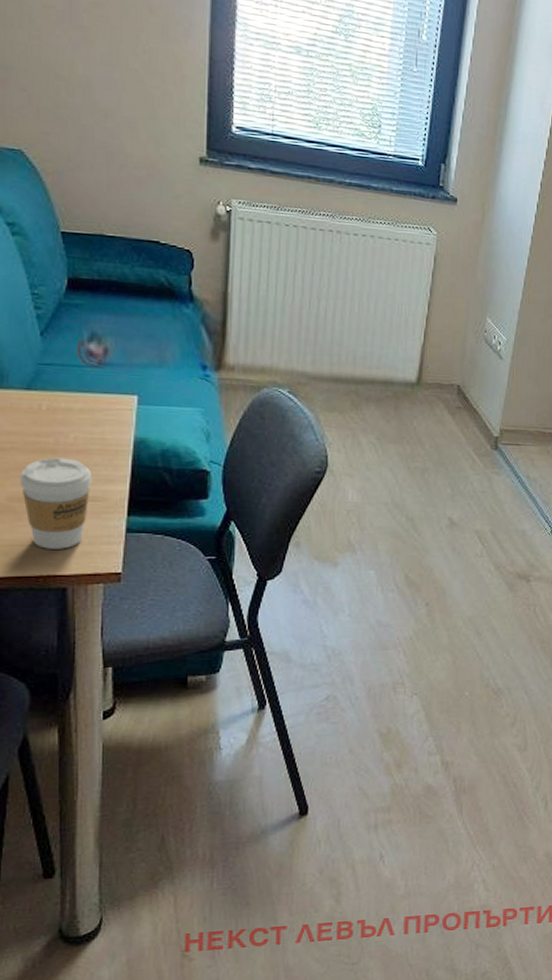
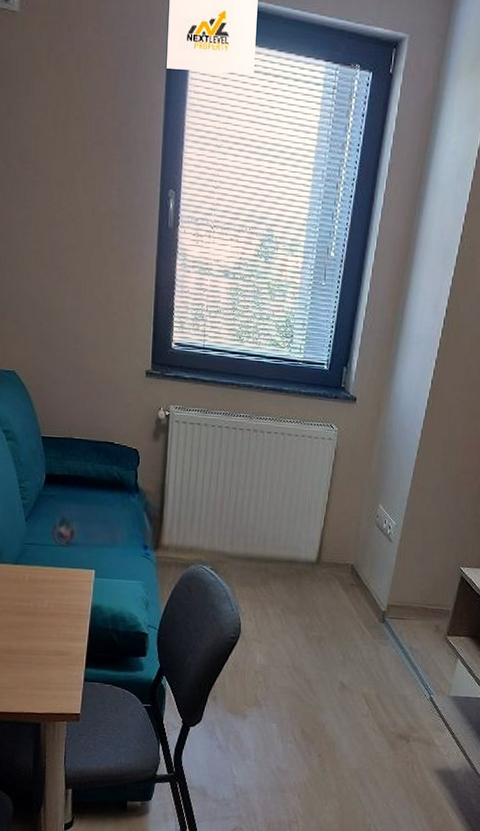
coffee cup: present [19,457,92,549] -> none [9,619,60,693]

